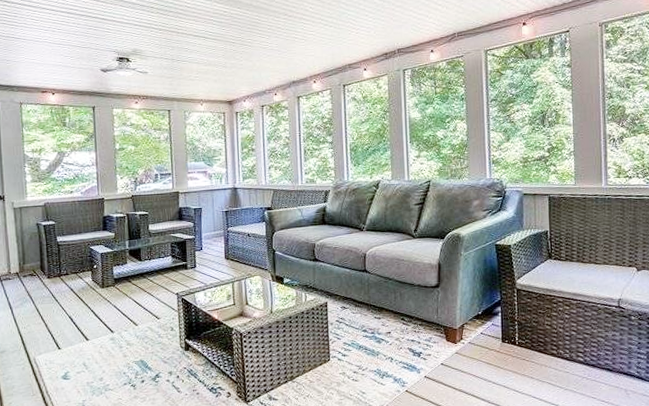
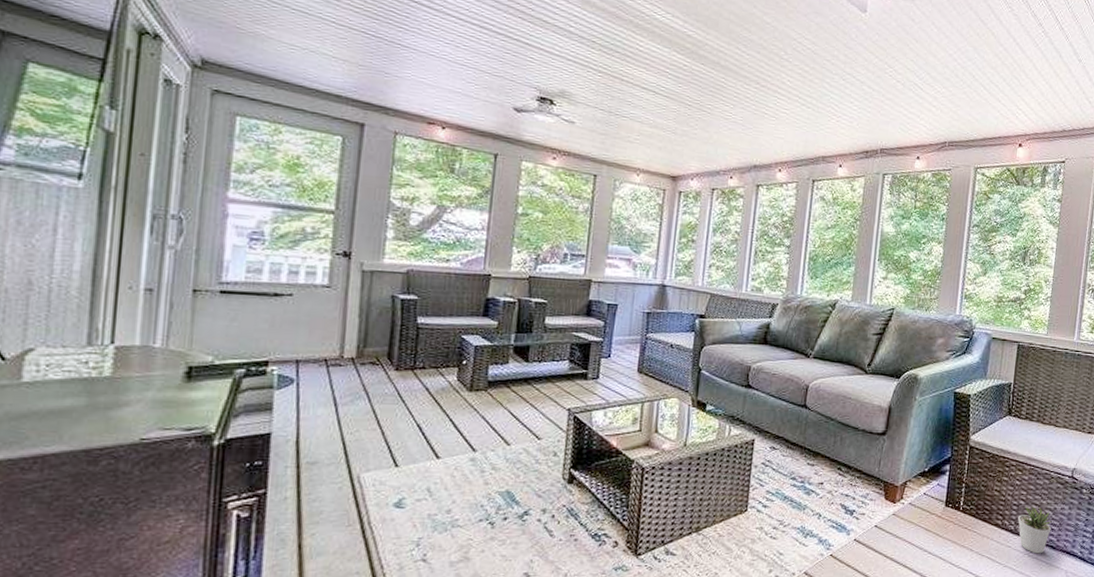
potted plant: none [572,336,606,377] -> present [1018,506,1052,554]

